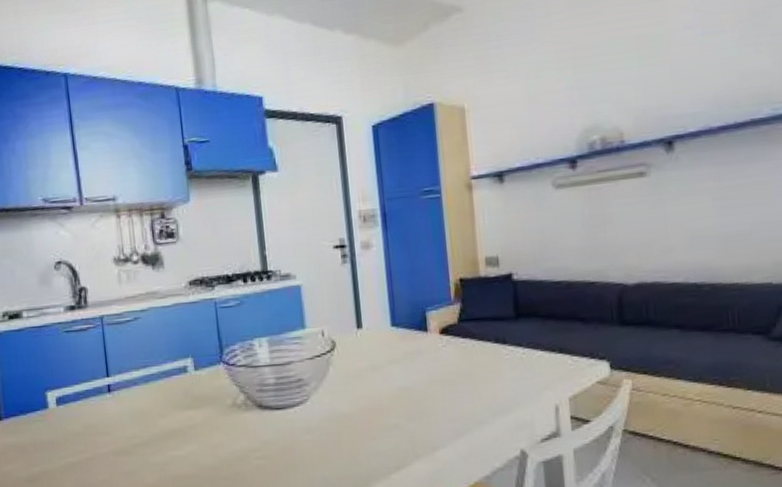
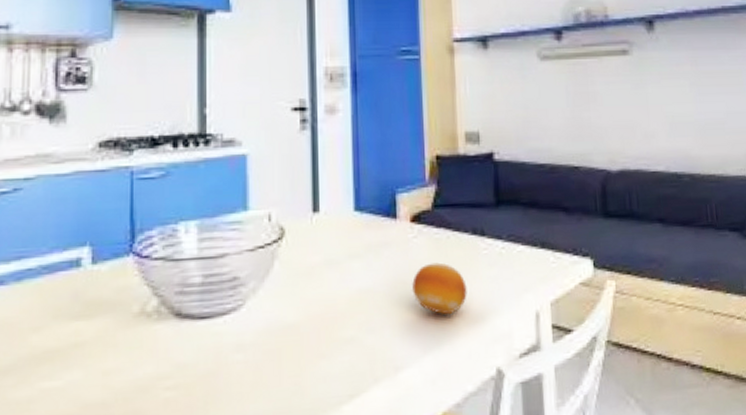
fruit: none [444,366,492,408] -> present [412,262,467,315]

